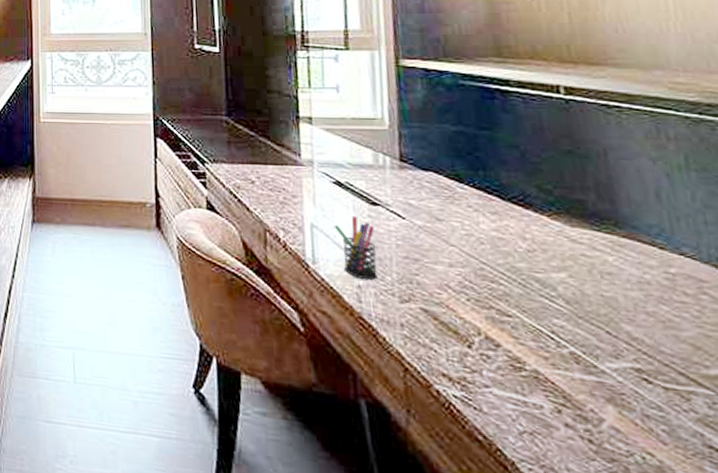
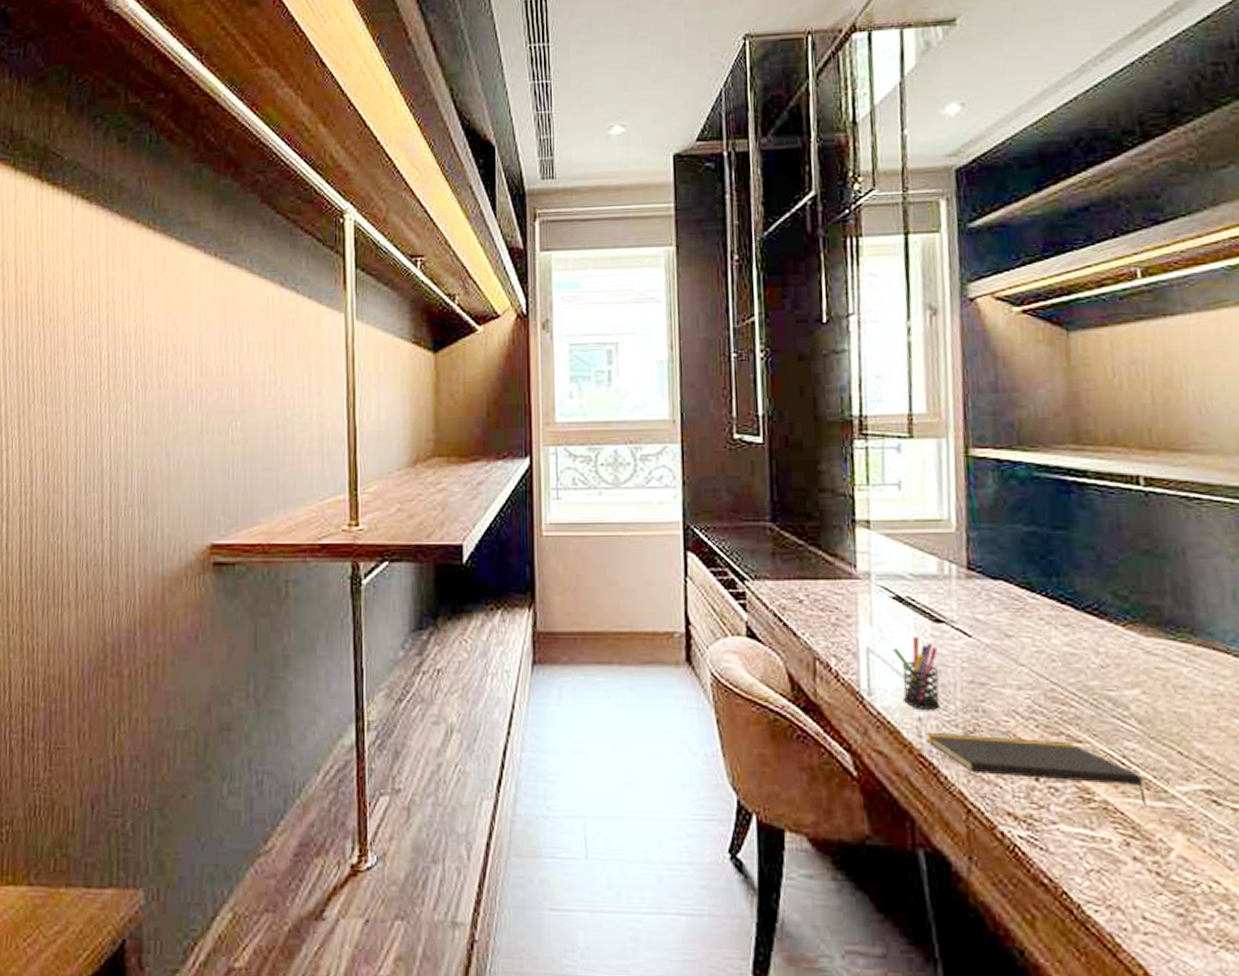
notepad: none [364,298,579,379] -> present [925,732,1148,807]

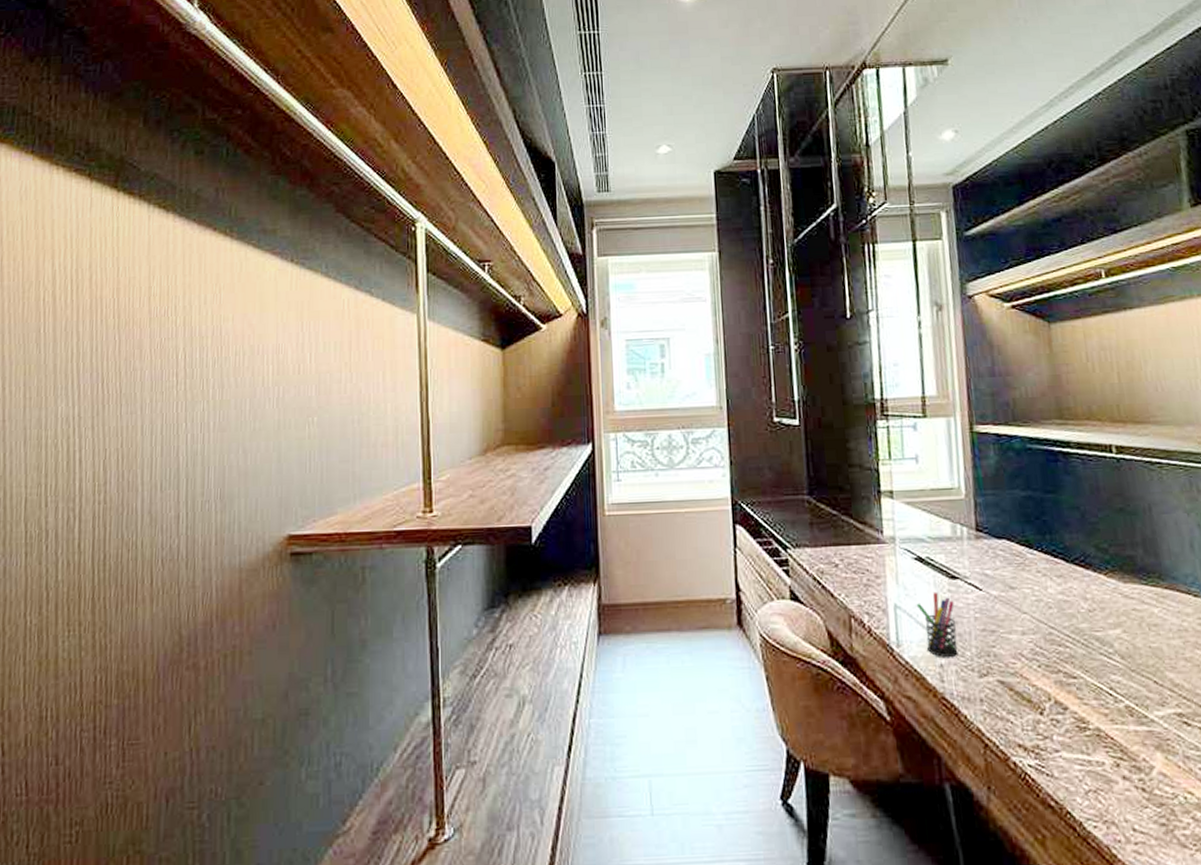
notepad: present [925,732,1148,807] -> none [946,676,1133,731]

